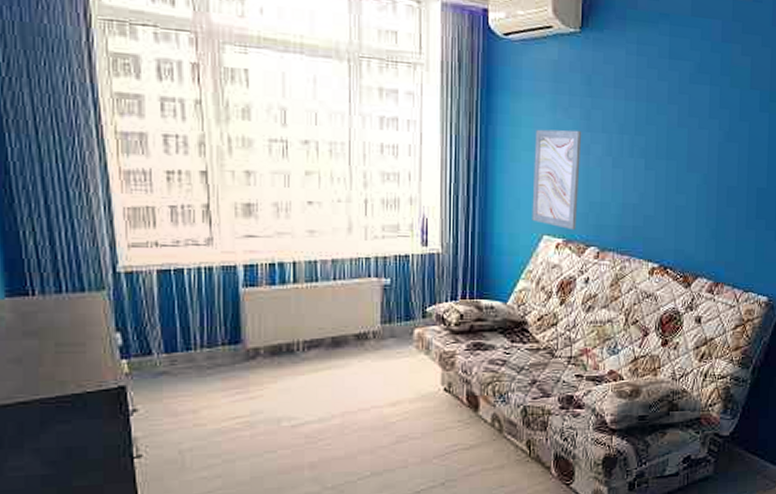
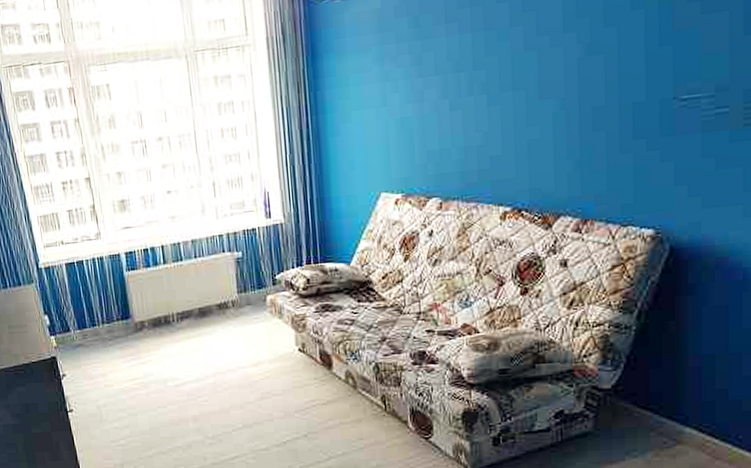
wall art: present [532,129,582,231] -> none [364,77,415,184]

